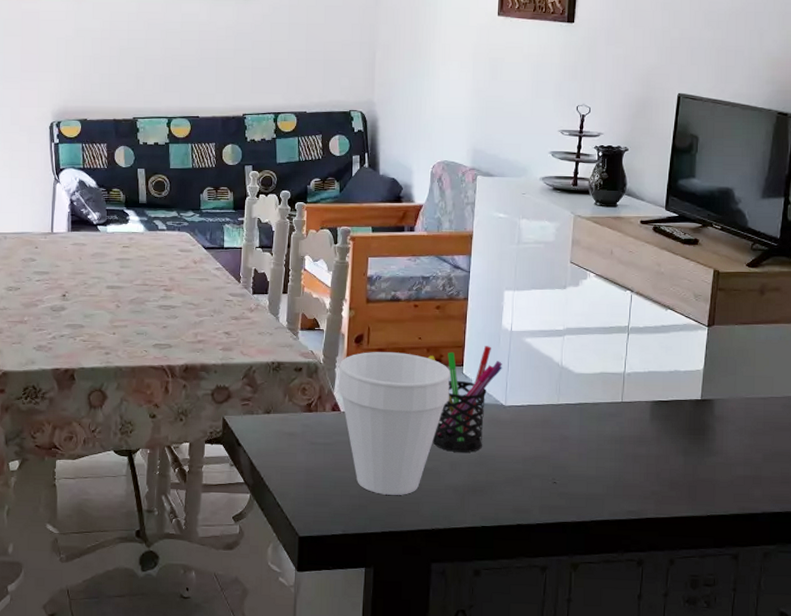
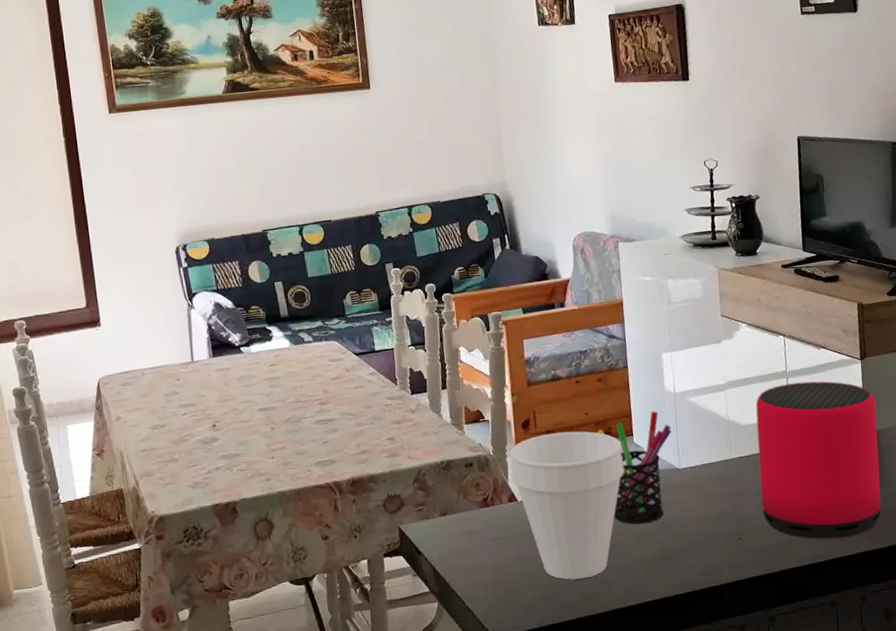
speaker: none [582,339,716,499] -> present [755,381,881,539]

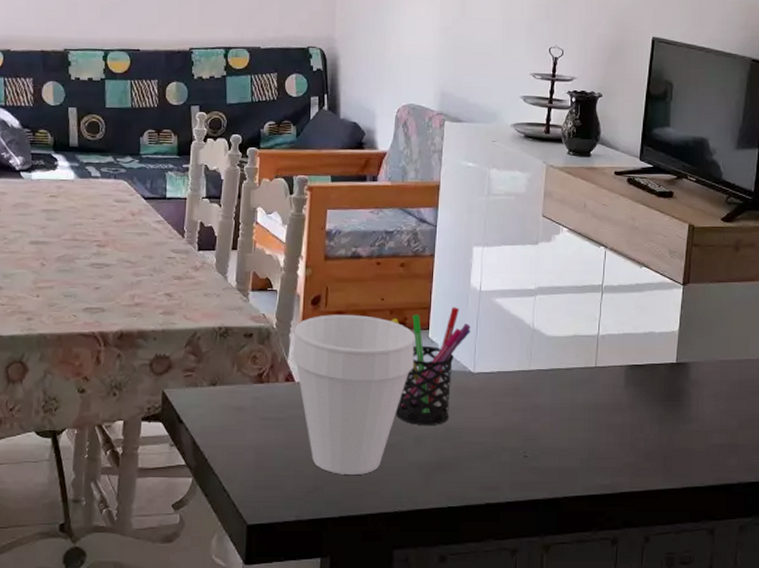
speaker: present [755,381,881,539] -> none [554,299,691,471]

